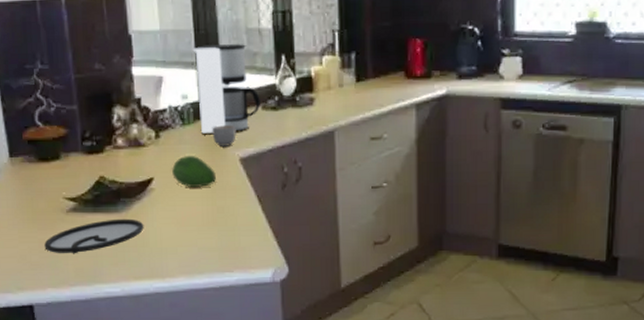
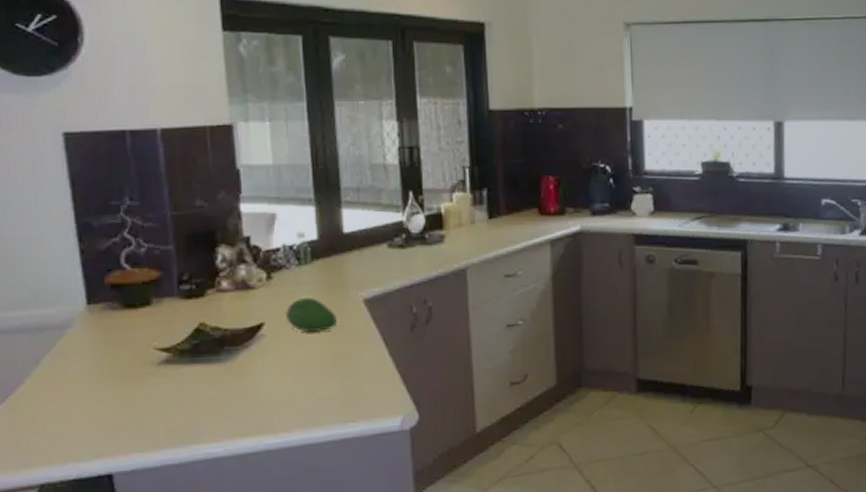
plate: present [44,218,144,254] -> none [129,369,253,412]
coffee maker: present [192,44,260,134] -> none [310,180,386,274]
mug: present [212,125,236,146] -> none [332,264,360,287]

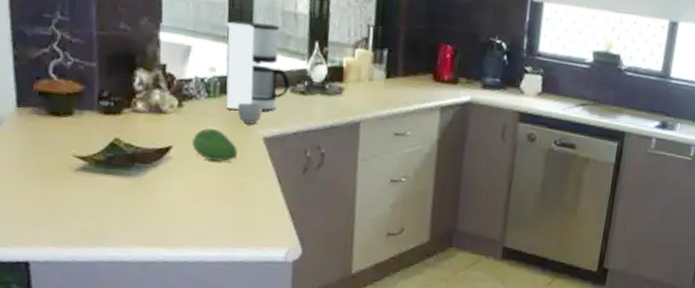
coffee maker: none [310,180,386,274] -> present [225,20,290,112]
mug: none [332,264,360,287] -> present [237,102,263,124]

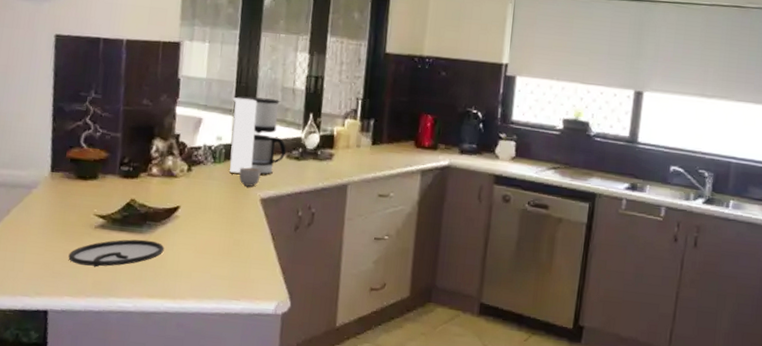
plate: none [47,183,158,214] -> present [68,239,165,267]
fruit: present [192,128,237,162] -> none [197,190,237,221]

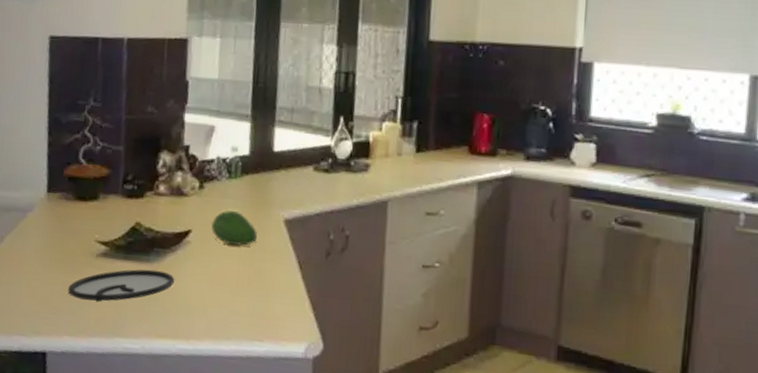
fruit: none [197,190,237,221] -> present [212,210,257,247]
coffee maker: present [228,96,286,175] -> none [246,98,313,192]
mug: present [238,167,261,187] -> none [258,182,284,206]

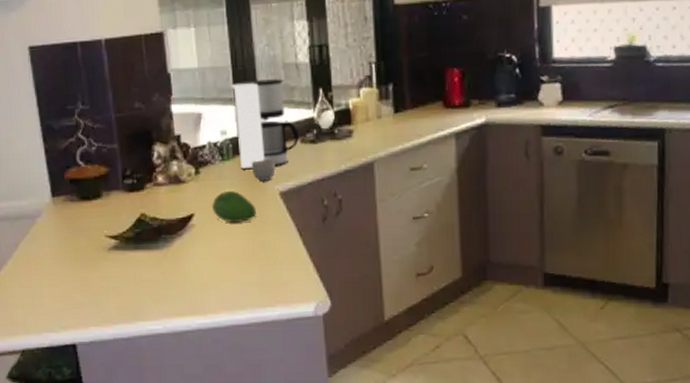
plate: present [68,269,175,302] -> none [86,255,185,292]
coffee maker: none [246,98,313,192] -> present [231,79,299,169]
mug: none [258,182,284,206] -> present [251,159,276,181]

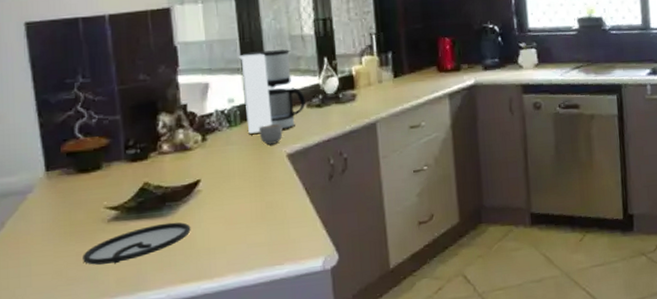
plate: none [86,255,185,292] -> present [83,222,191,265]
fruit: present [212,190,256,223] -> none [219,155,264,187]

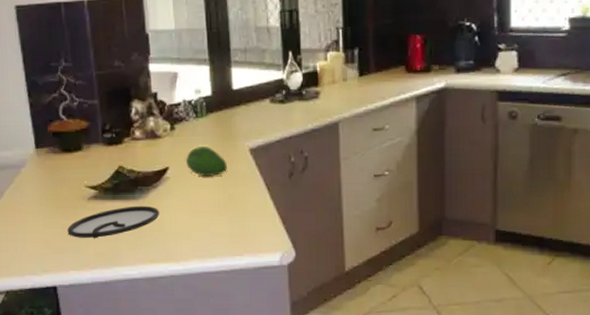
fruit: none [219,155,264,187] -> present [186,146,227,177]
coffee maker: present [238,49,305,134] -> none [205,41,269,126]
mug: present [258,124,283,145] -> none [223,118,246,138]

